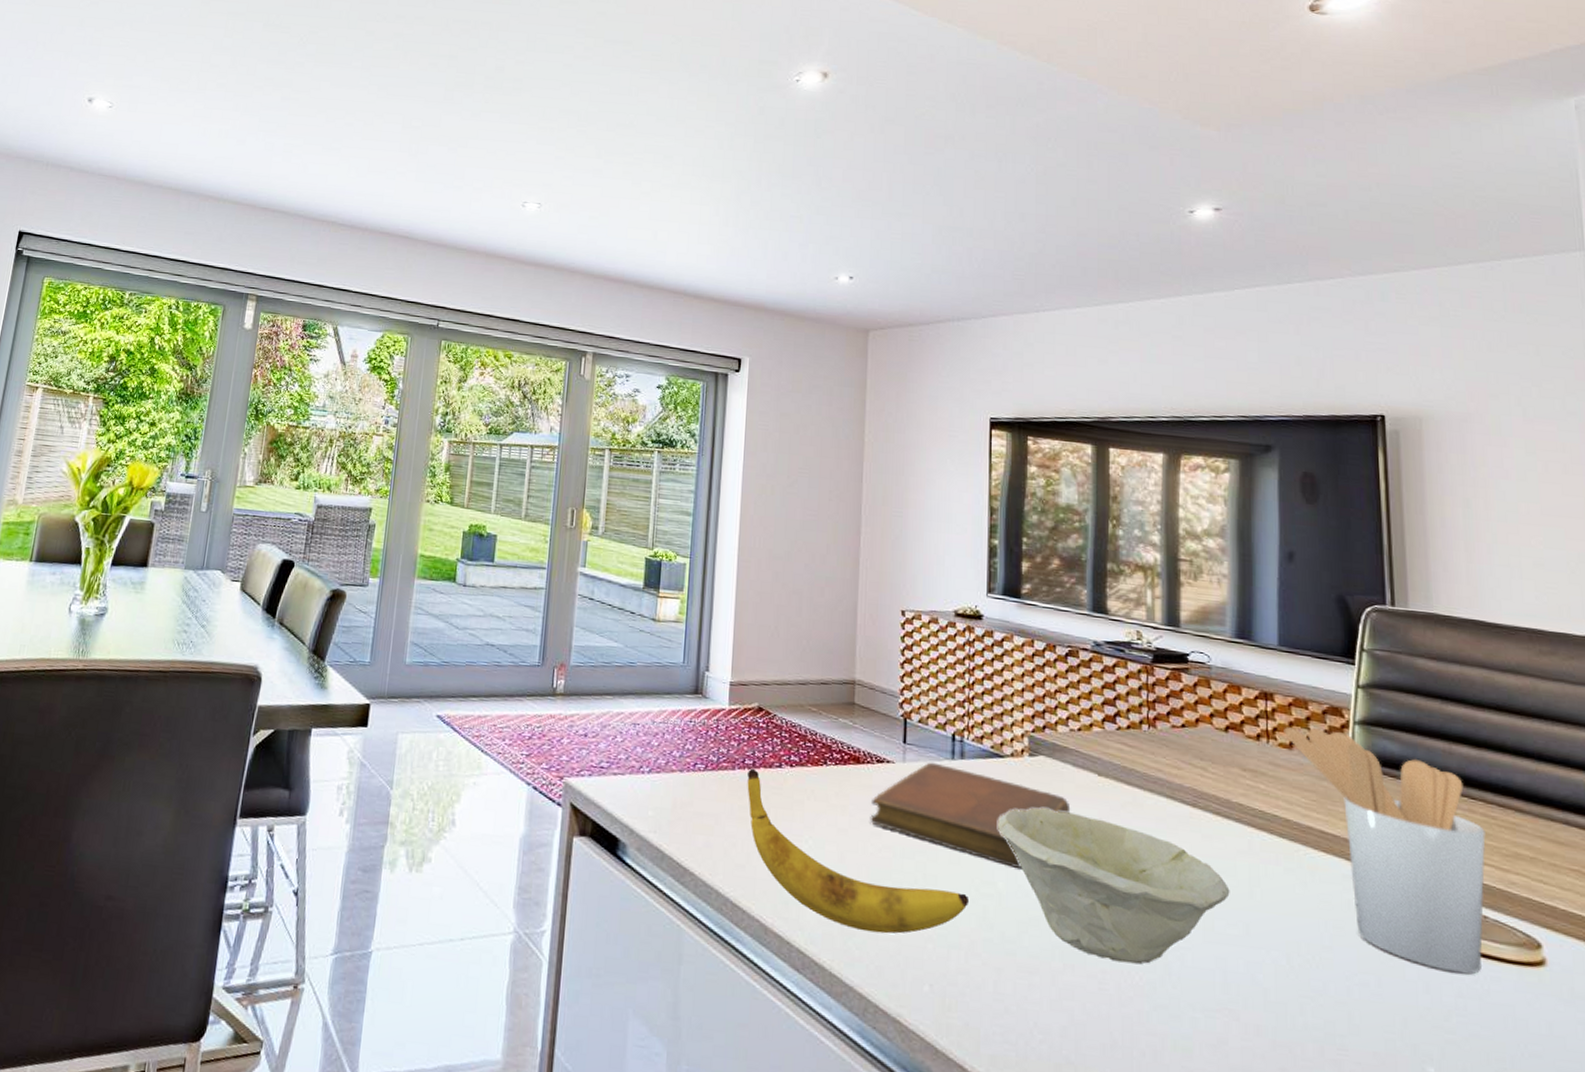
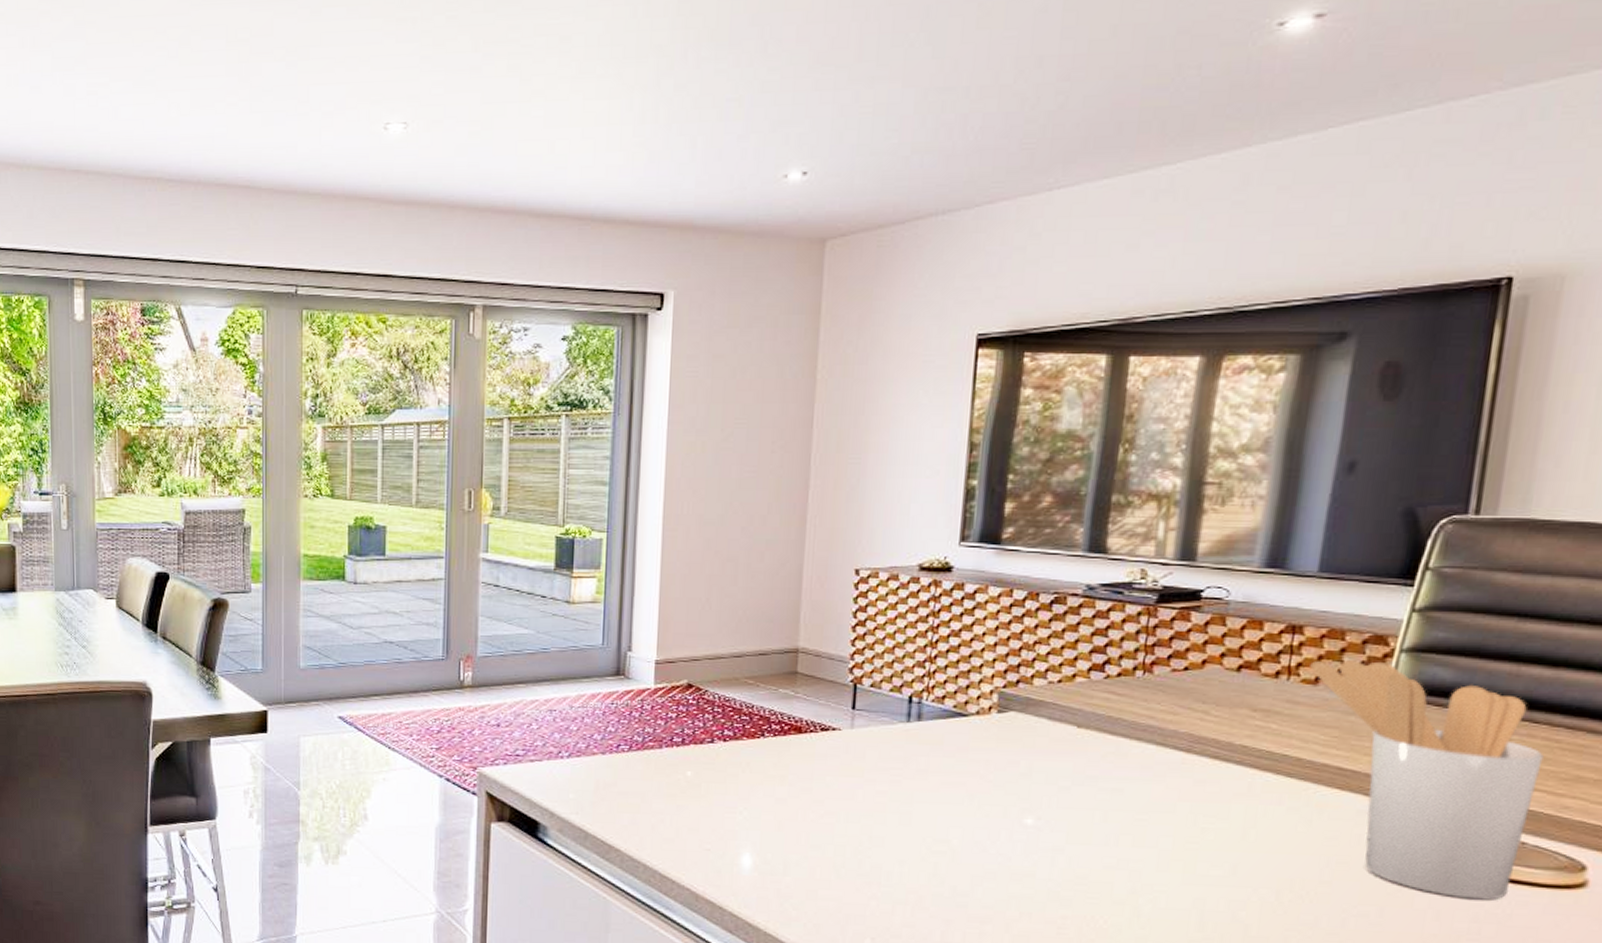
banana: present [747,768,968,934] -> none [675,745,918,895]
notebook: present [870,762,1071,870] -> none [811,726,1042,826]
bowl: present [998,807,1230,965] -> none [956,764,1219,909]

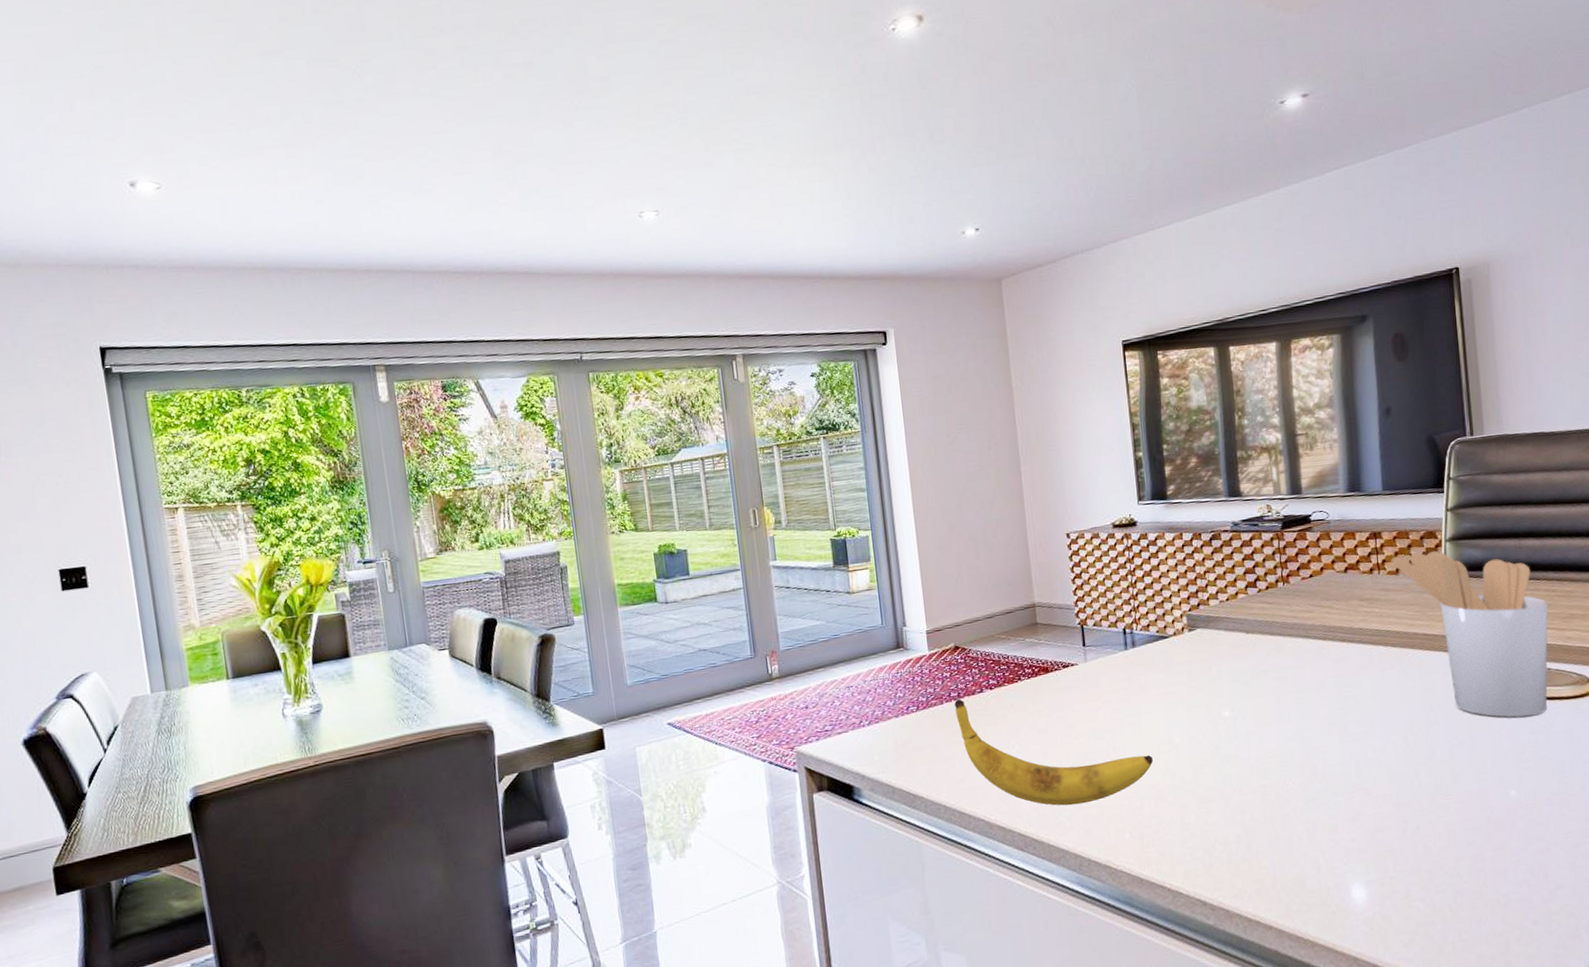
banana: none [675,745,918,895] -> present [954,698,1153,806]

